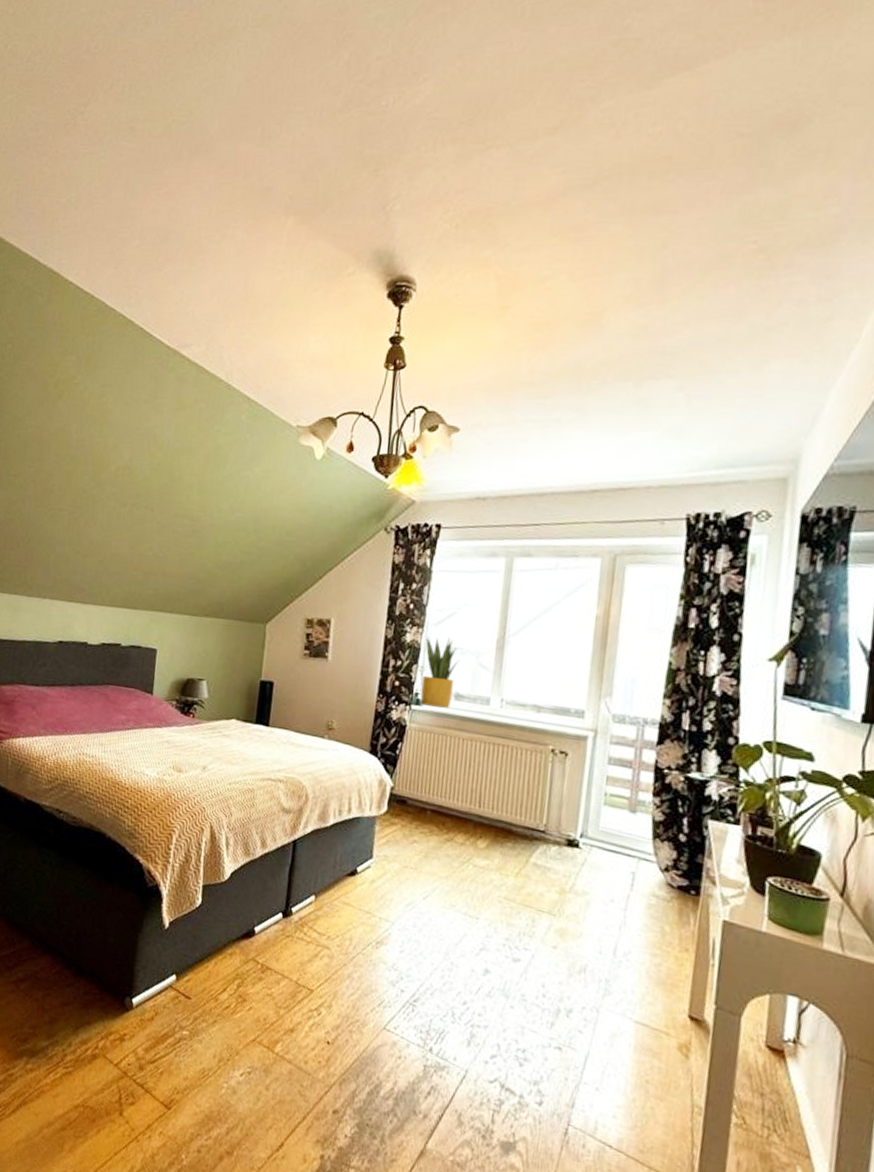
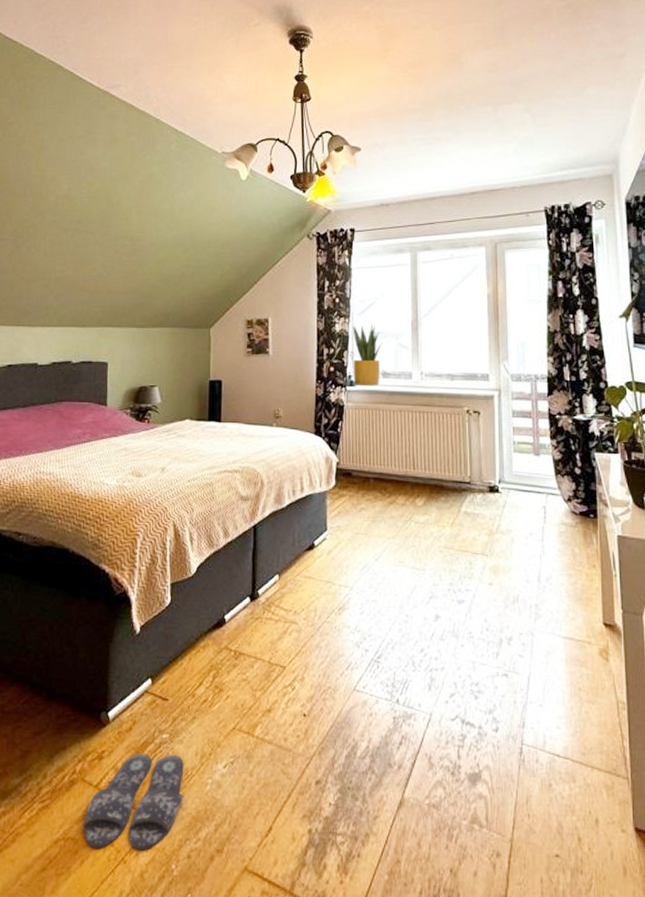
slippers: none [102,1043,202,1135] -> present [83,753,184,851]

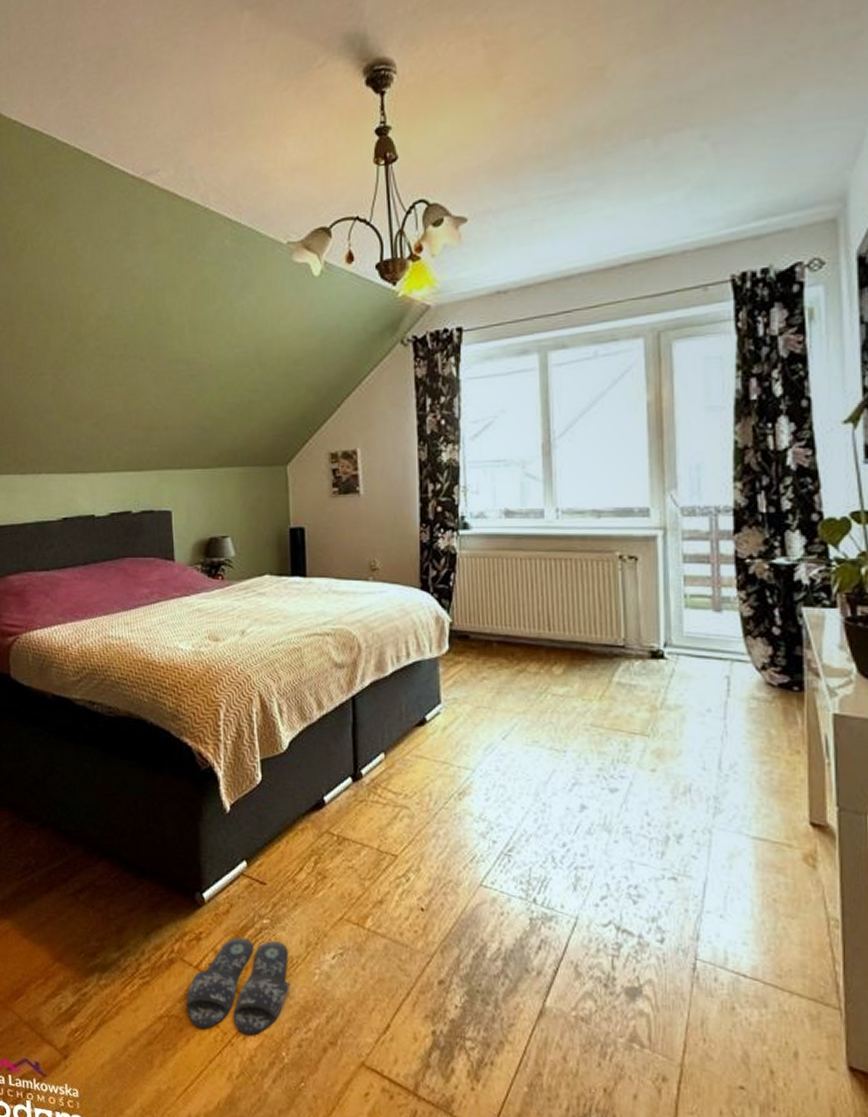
planter: present [353,324,382,386] -> none [464,450,504,528]

